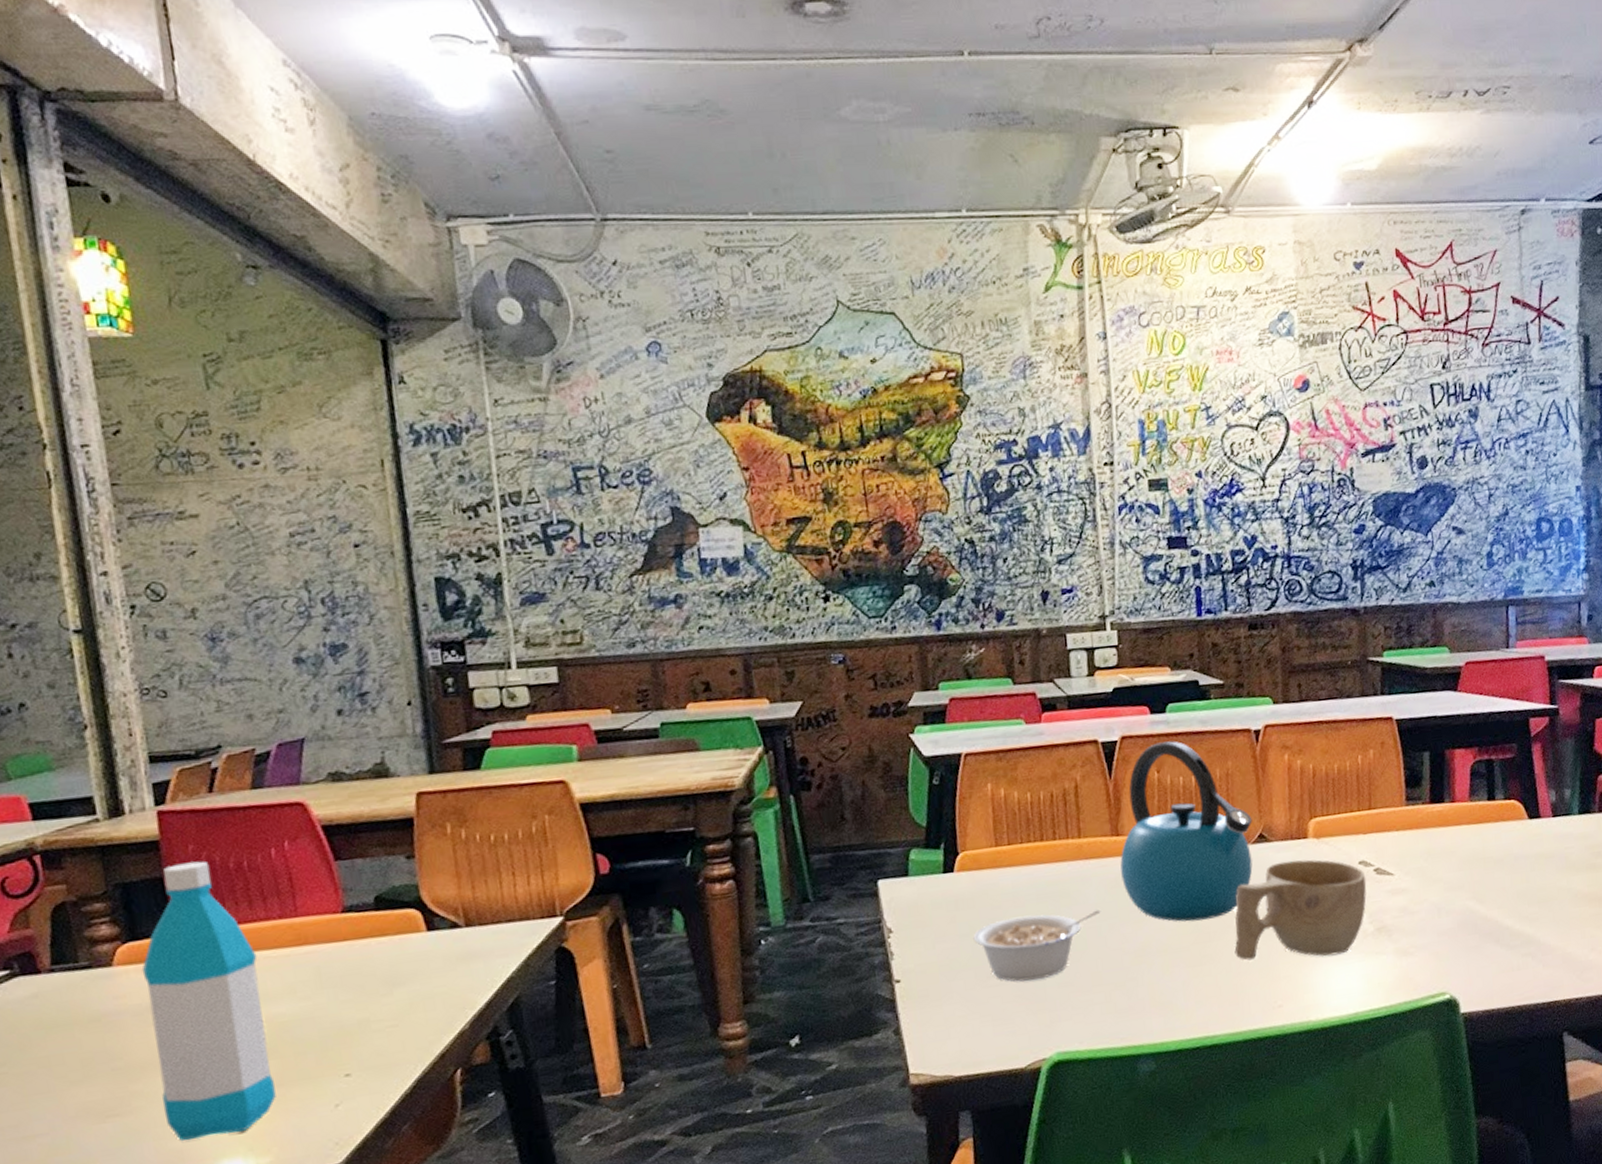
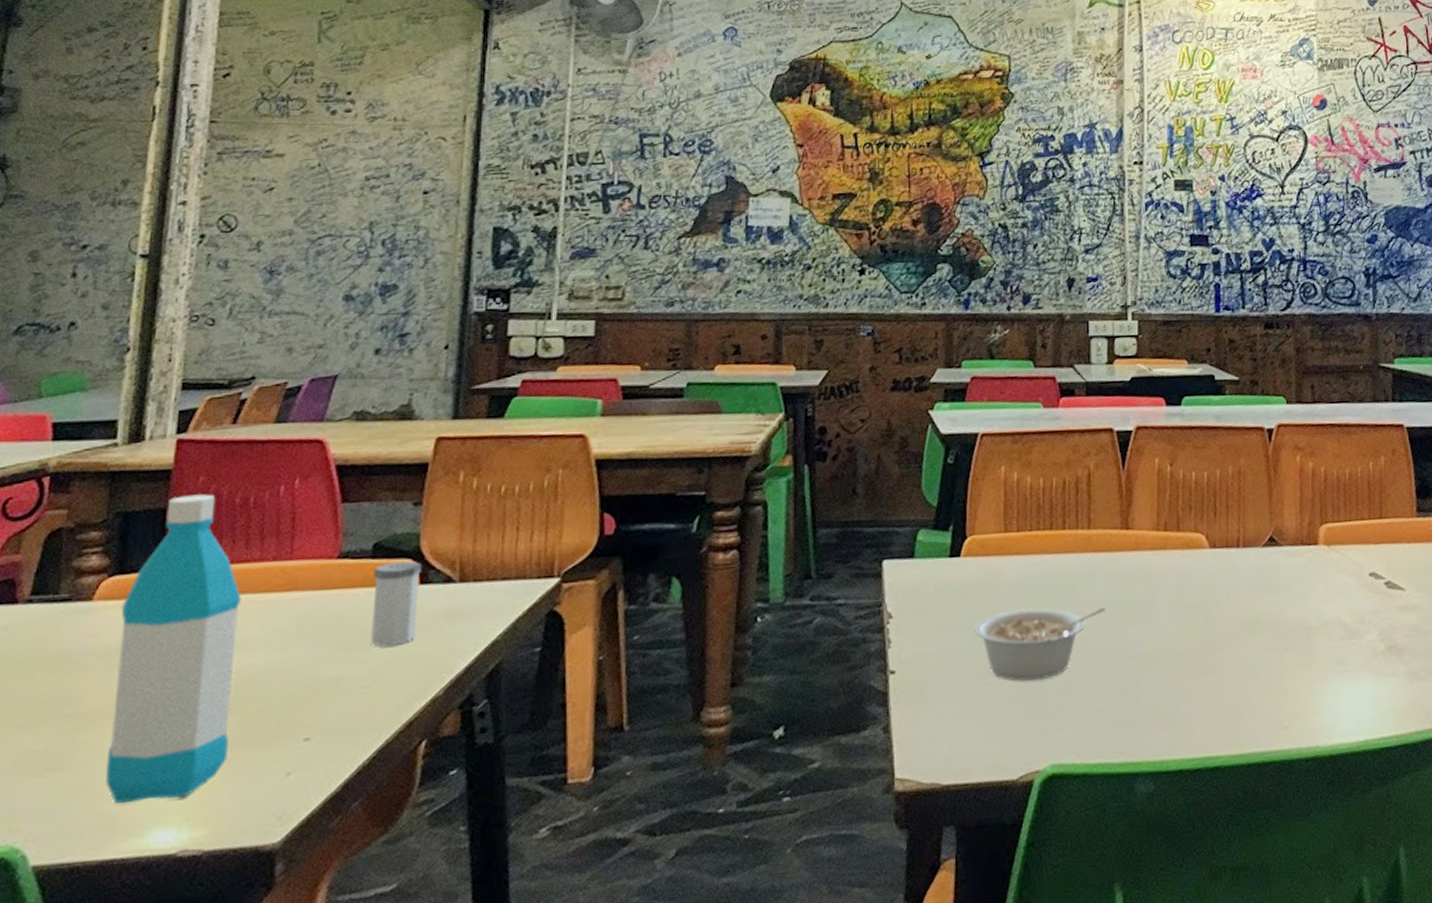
salt shaker: none [380,910,432,990] -> present [371,561,423,647]
kettle: present [1120,741,1253,922] -> none [1128,434,1263,627]
cup: present [1234,859,1367,961] -> none [1241,567,1377,675]

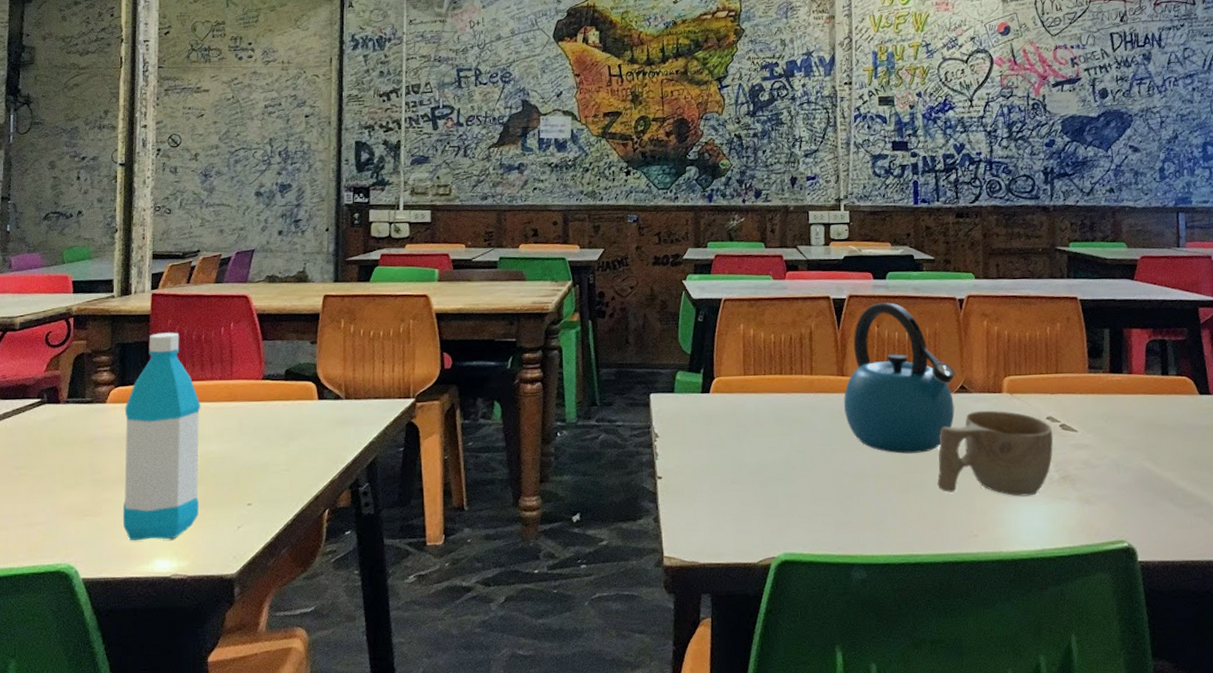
salt shaker: present [371,561,423,647] -> none [287,383,320,443]
legume: present [974,607,1106,681] -> none [722,434,826,489]
kettle: none [1128,434,1263,627] -> present [844,302,955,454]
cup: none [1241,567,1377,675] -> present [937,410,1053,497]

